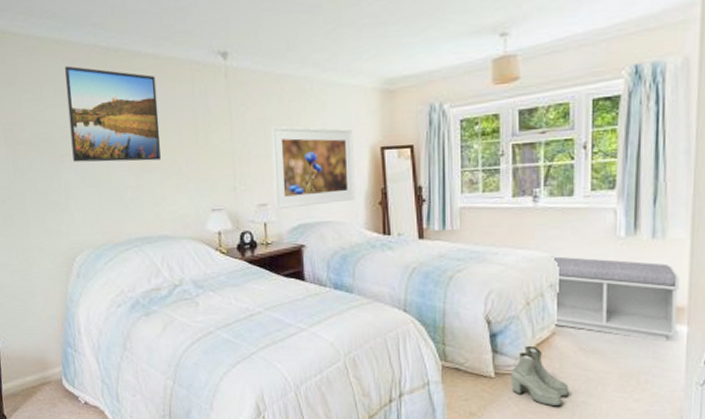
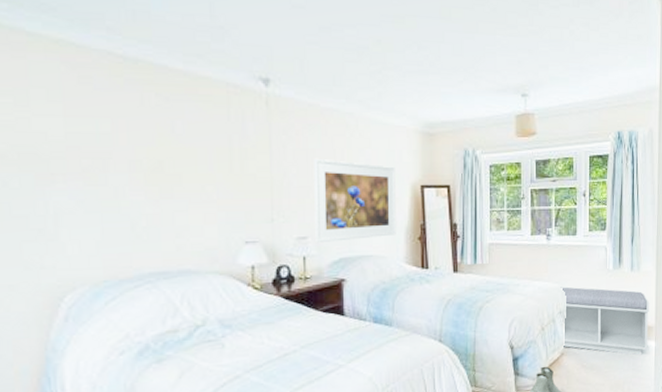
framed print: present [64,66,161,163] -> none [63,70,187,186]

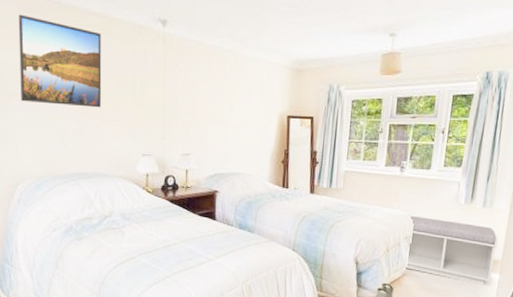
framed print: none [63,70,187,186] -> present [18,14,102,108]
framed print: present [314,158,396,244] -> none [196,88,266,160]

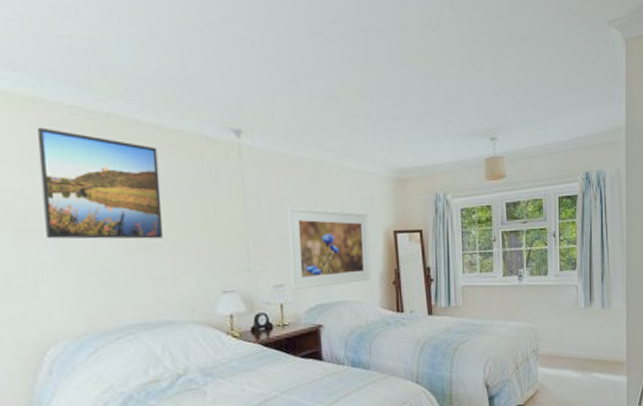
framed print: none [196,88,266,160] -> present [287,207,371,291]
bench: present [405,215,499,285] -> none [533,326,621,390]

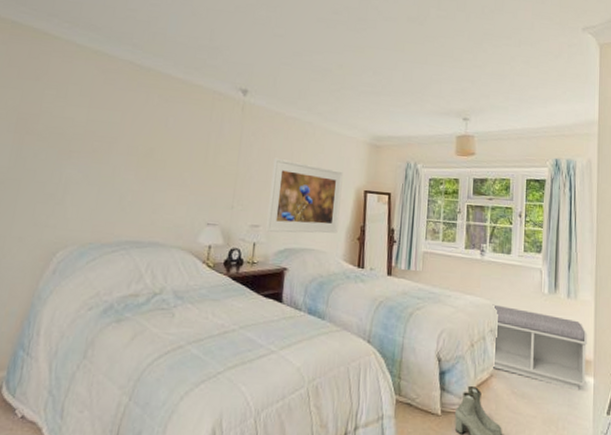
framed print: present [37,127,163,239] -> none [81,73,180,171]
bench: none [533,326,621,390] -> present [492,304,588,391]

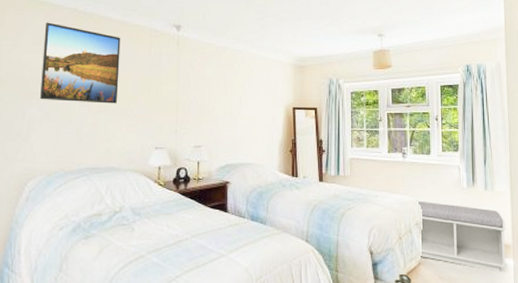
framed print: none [81,73,180,171] -> present [40,22,121,104]
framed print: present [266,158,343,234] -> none [208,84,272,152]

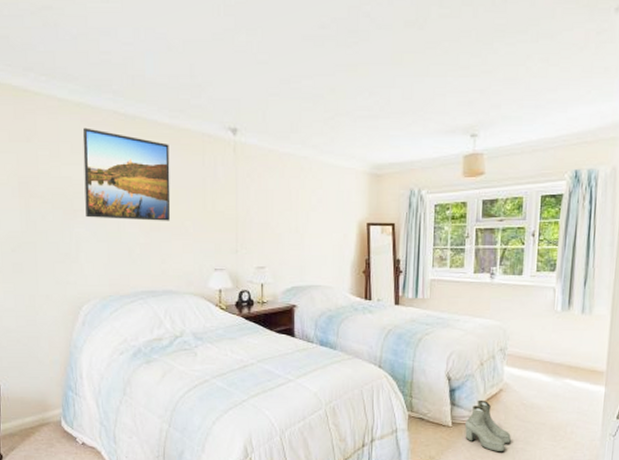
bench: present [416,200,507,272] -> none [501,325,602,399]

